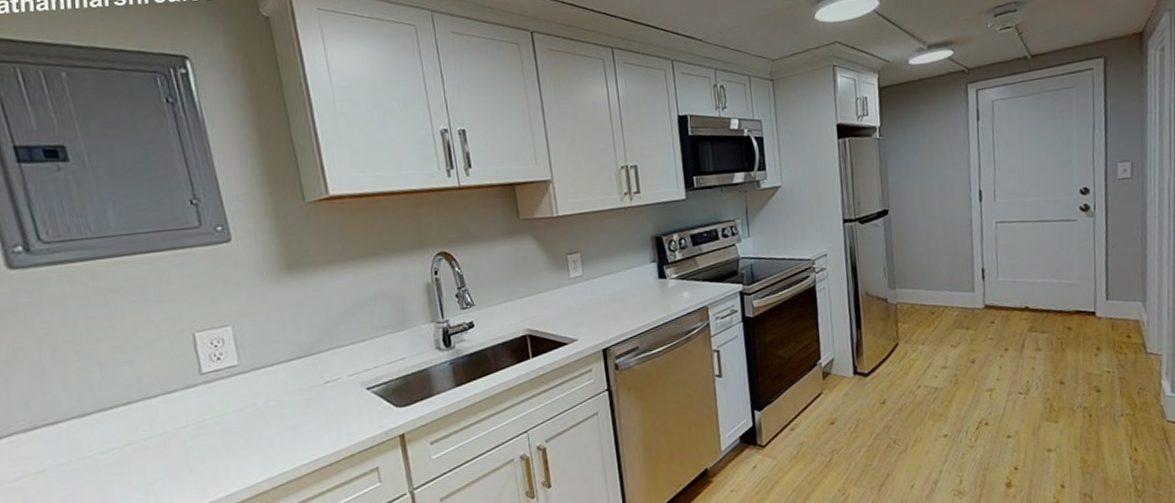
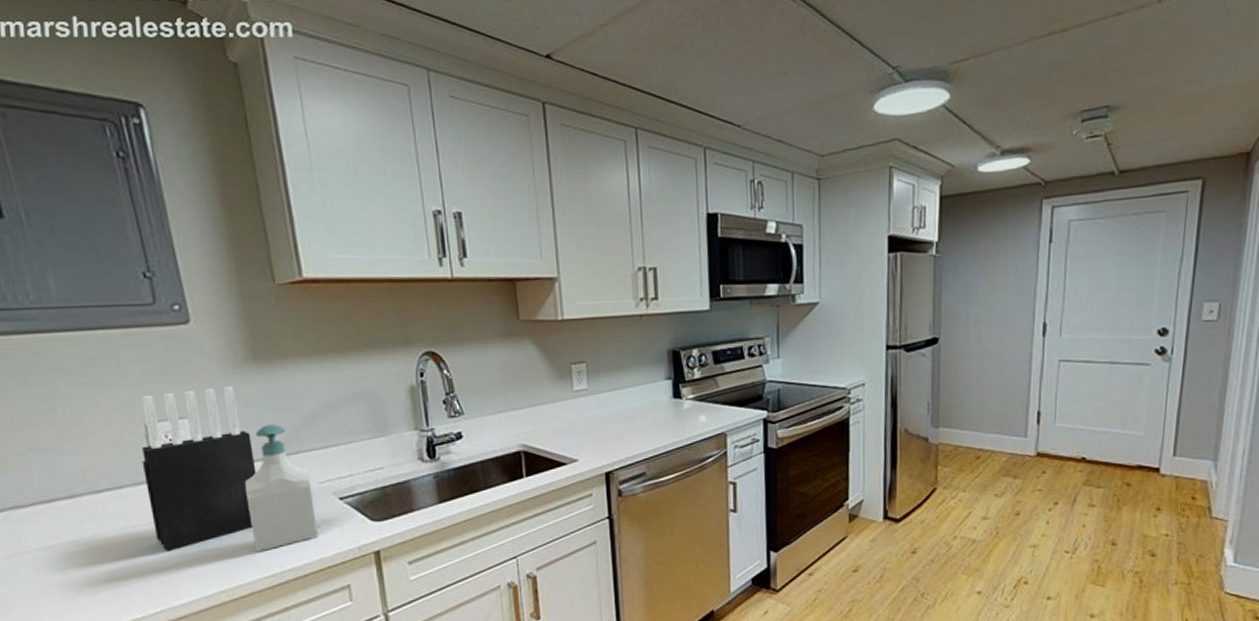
knife block: none [189,294,292,447] -> present [141,386,256,551]
soap bottle: none [283,326,348,442] -> present [246,424,318,551]

